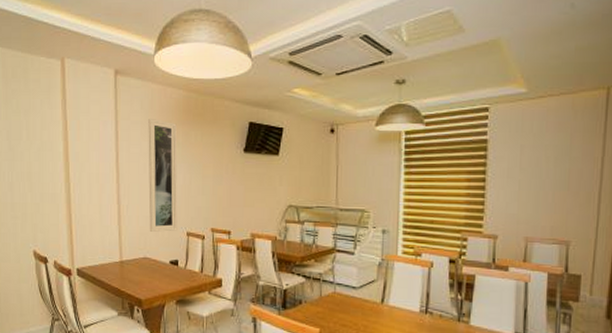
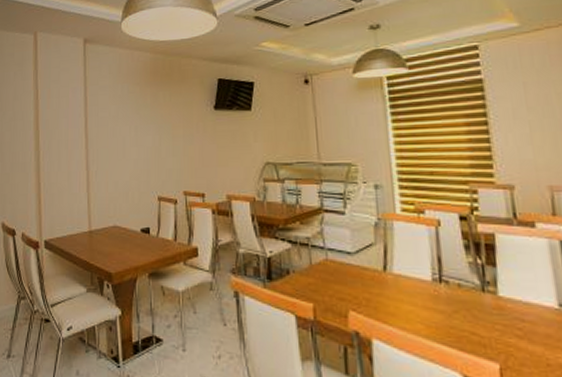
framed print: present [148,119,178,232] -> none [116,82,148,198]

